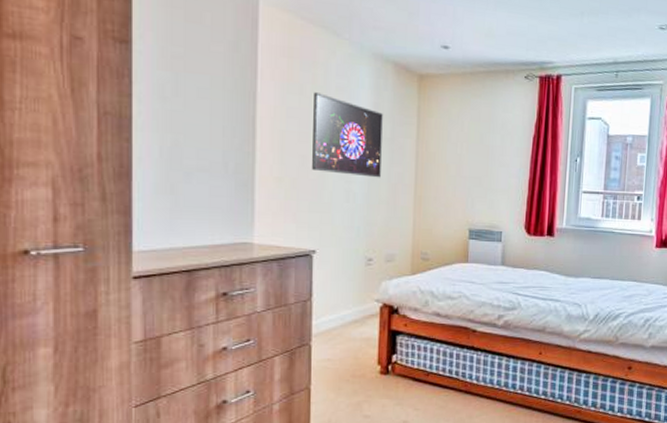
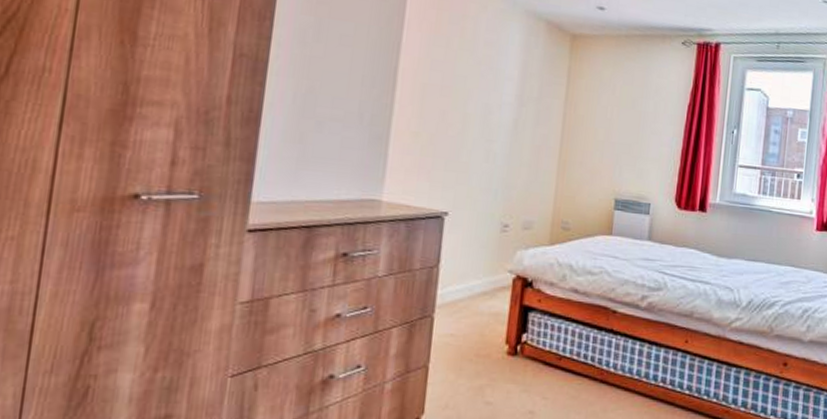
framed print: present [312,92,383,178] -> none [452,46,531,139]

